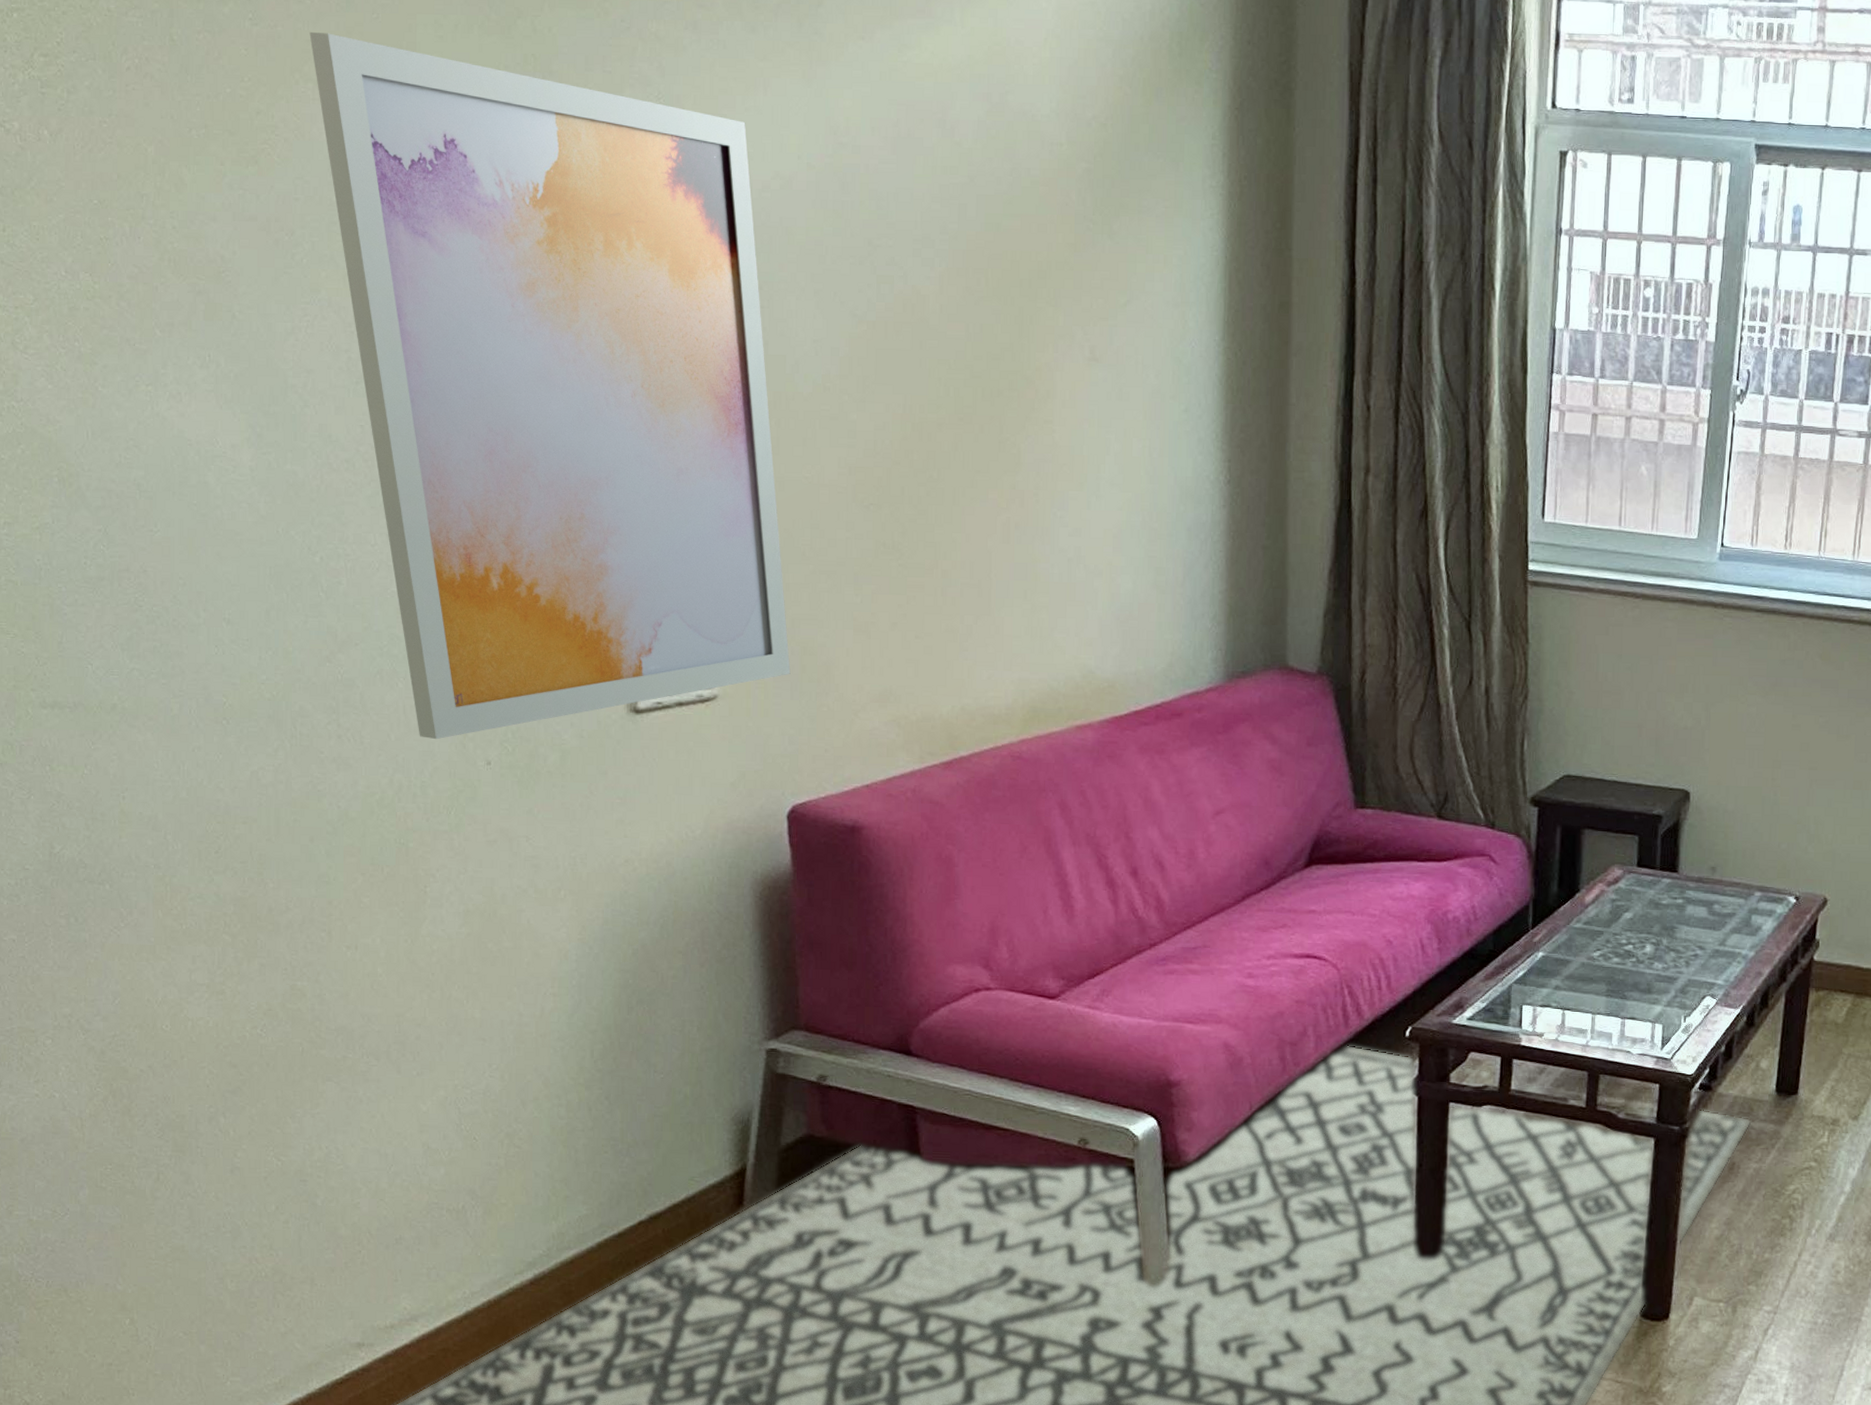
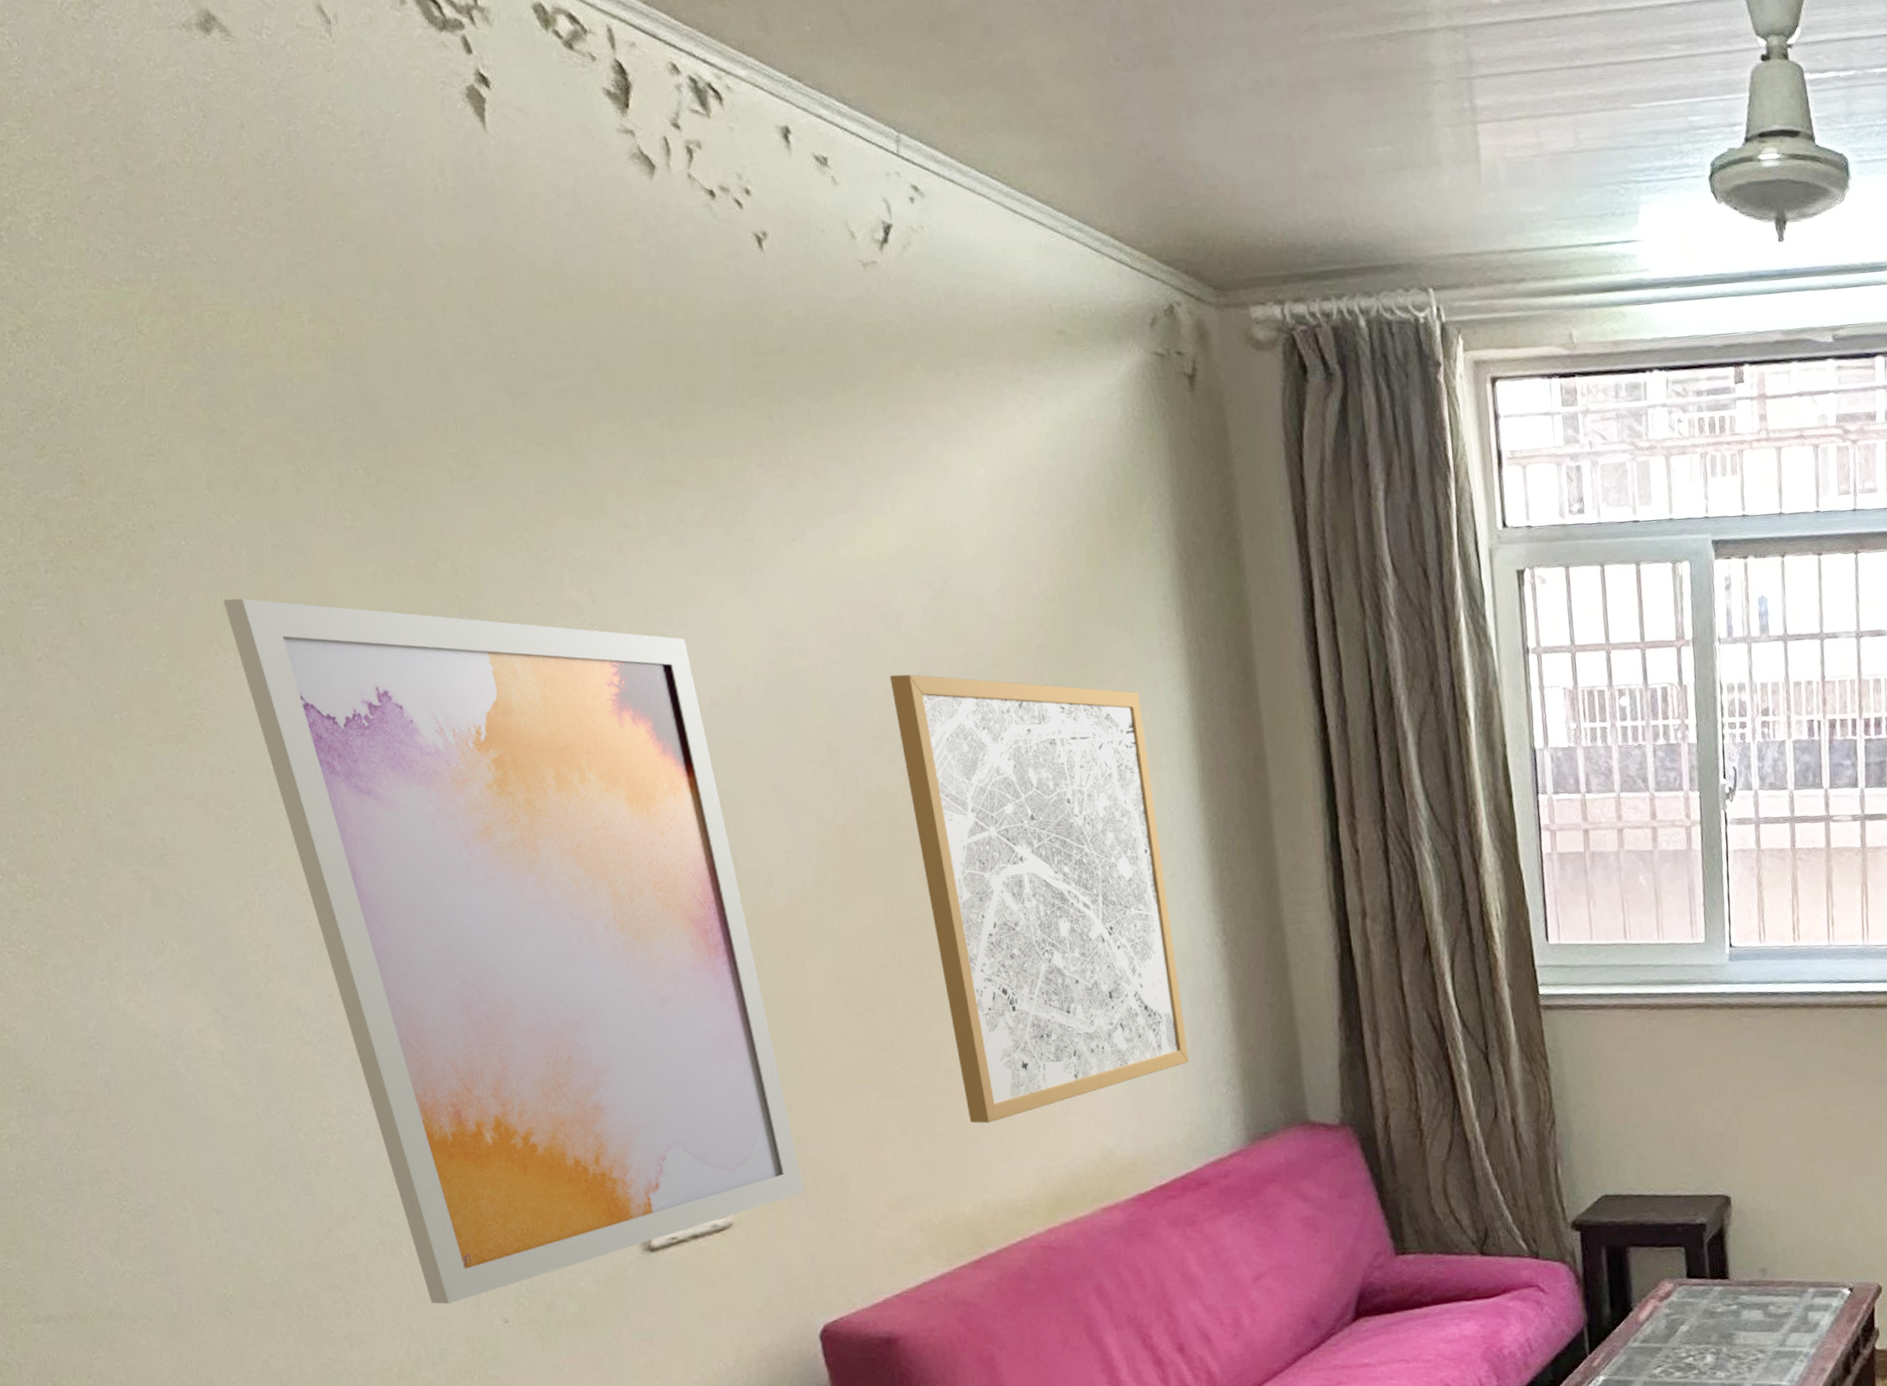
wall art: none [937,182,1179,629] -> present [889,674,1189,1124]

